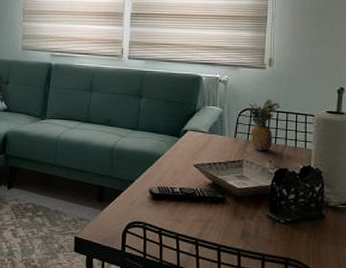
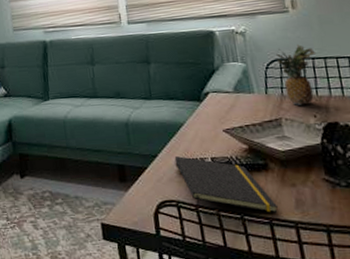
notepad: none [148,184,227,241] -> present [174,156,277,213]

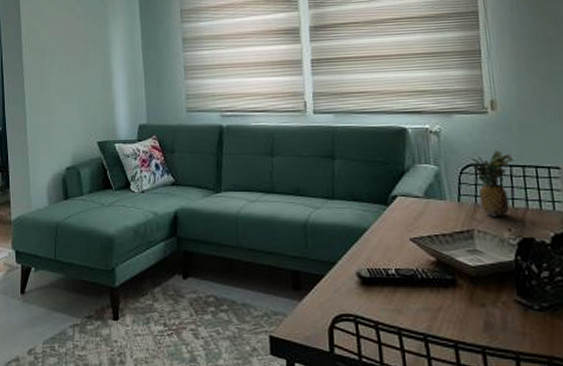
notepad: present [174,156,277,213] -> none [355,265,464,335]

